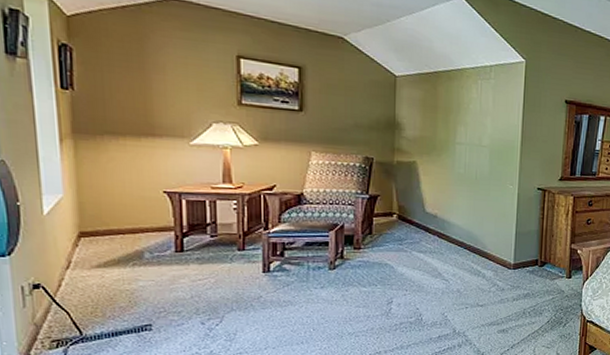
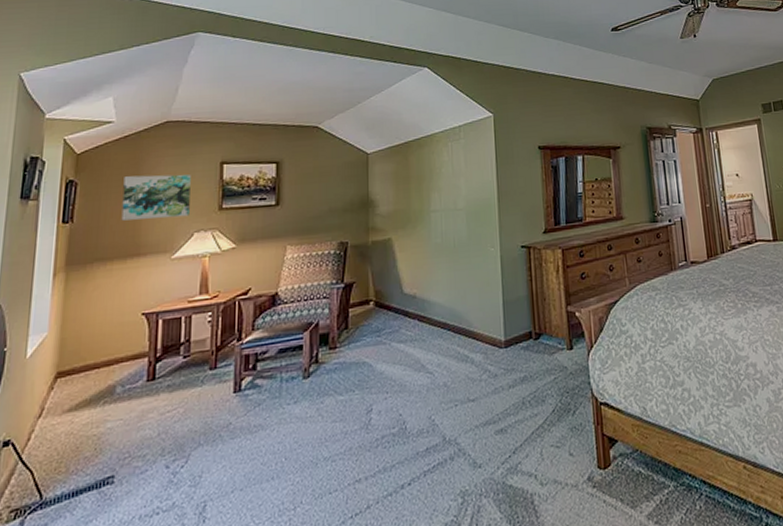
wall art: none [127,51,206,106] -> present [121,174,191,221]

